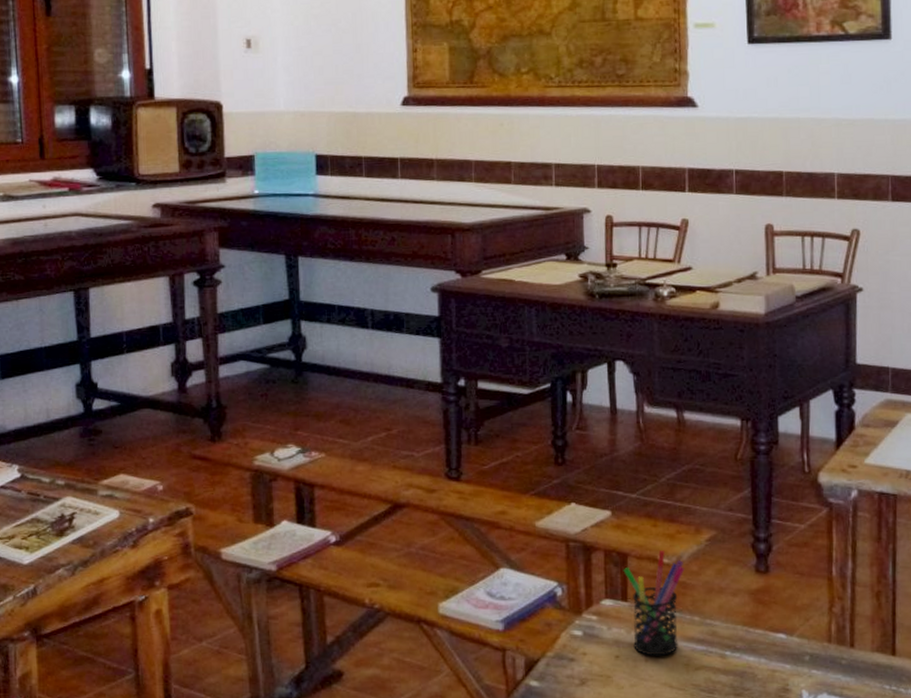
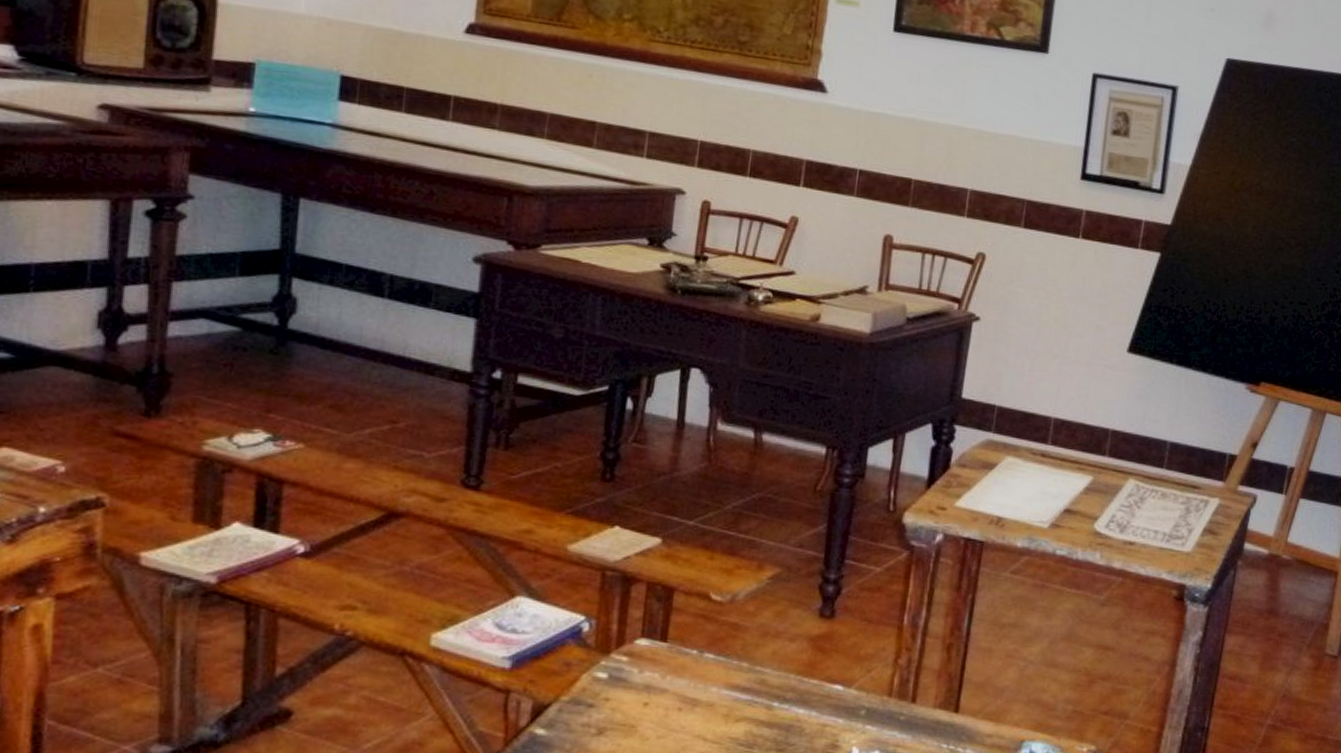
pen holder: present [623,550,685,656] -> none [666,586,739,705]

